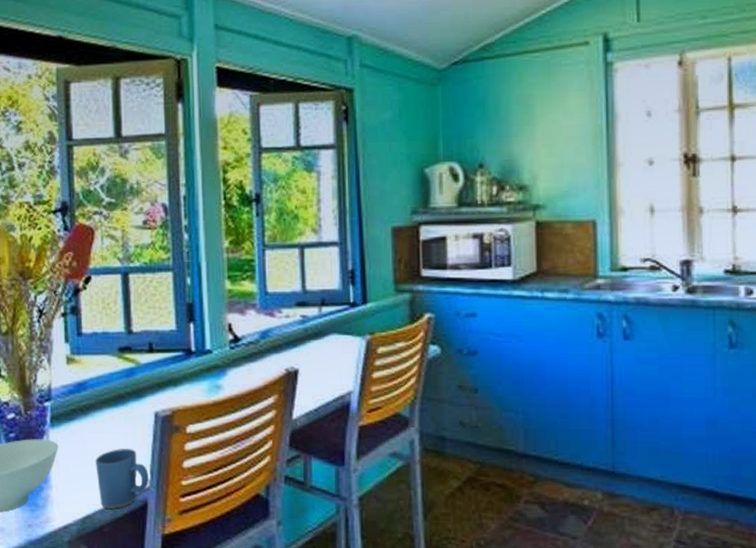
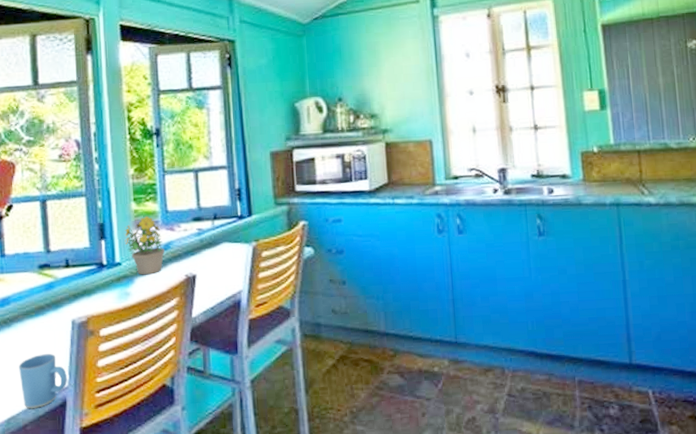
flowerpot: none [215,297,262,366] -> present [123,216,165,275]

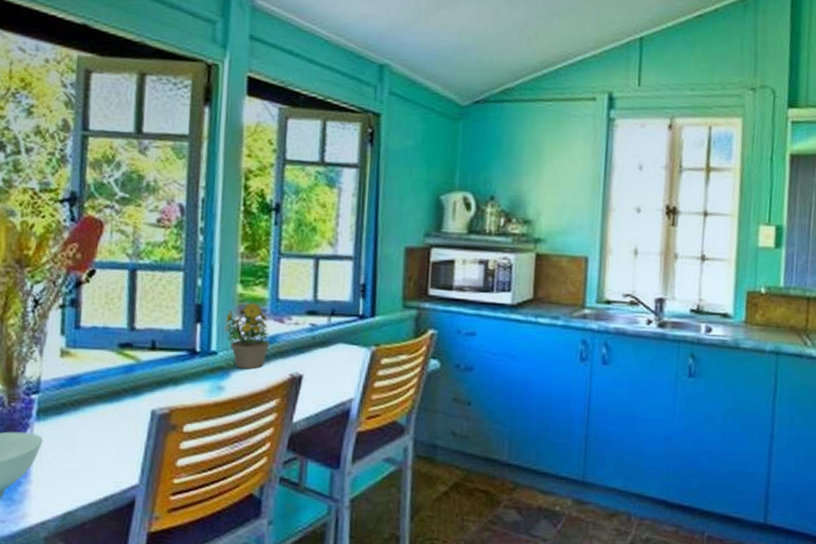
mug: present [19,354,67,409] -> none [82,445,139,506]

